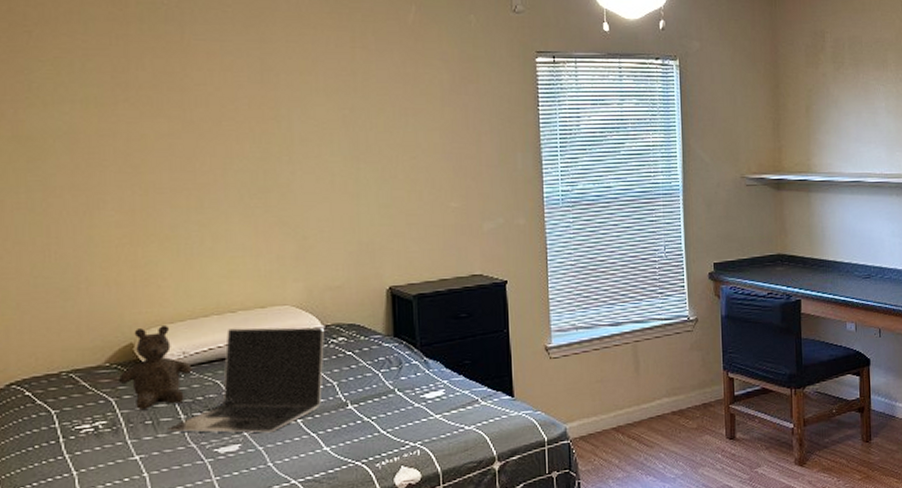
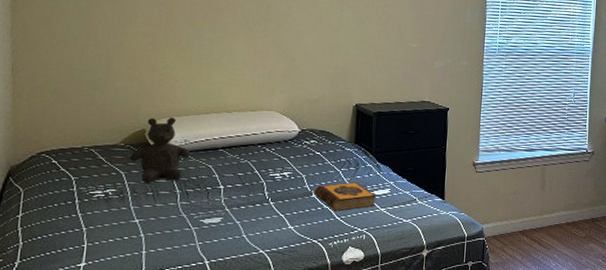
laptop: present [168,327,324,433] -> none [165,125,300,211]
hardback book: none [350,385,429,424] -> present [314,182,377,212]

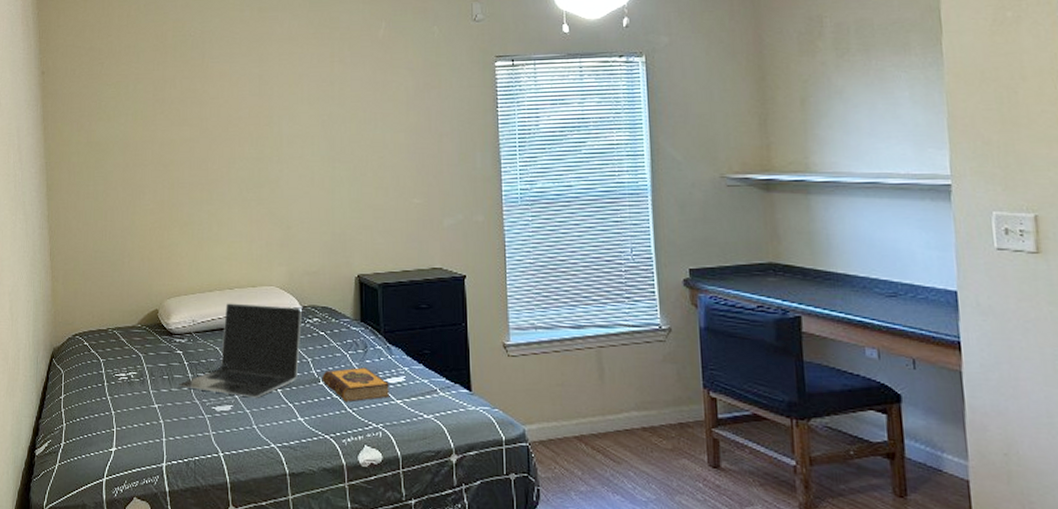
teddy bear: present [129,118,191,184] -> none [146,297,199,367]
laptop: none [165,125,300,211] -> present [179,303,302,398]

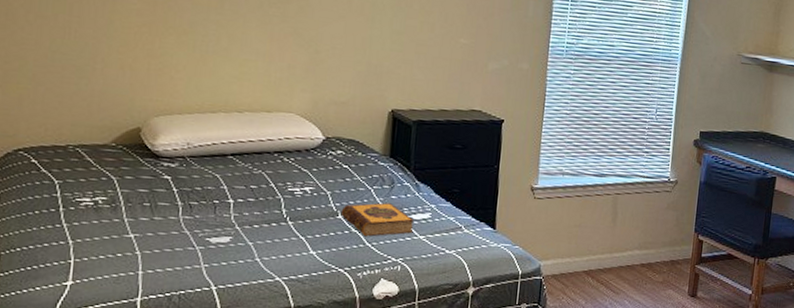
laptop: present [179,303,302,398] -> none [164,127,324,230]

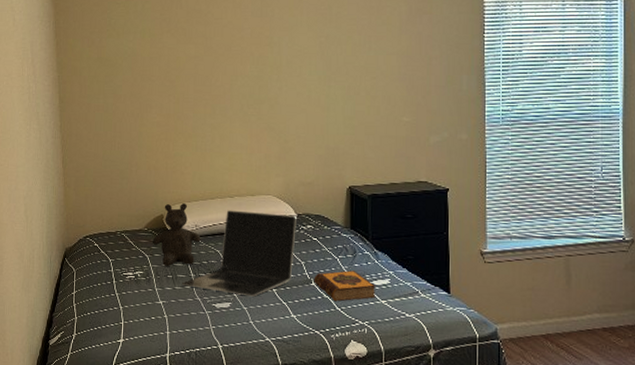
teddy bear: none [121,115,194,193] -> present [152,203,201,267]
laptop: none [164,127,324,230] -> present [182,210,296,297]

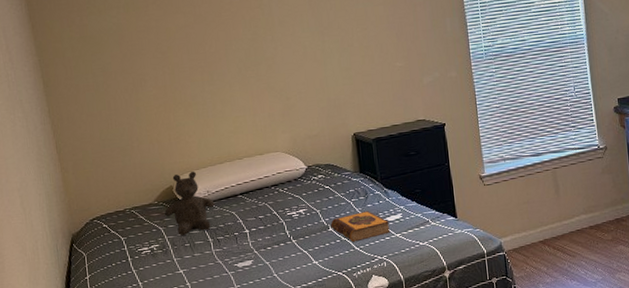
laptop: present [182,210,296,297] -> none [201,167,309,252]

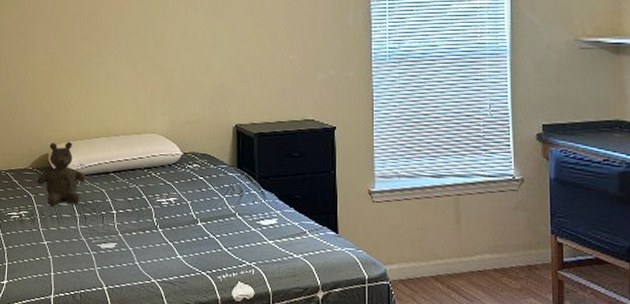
hardback book: present [330,211,391,242] -> none [200,210,263,242]

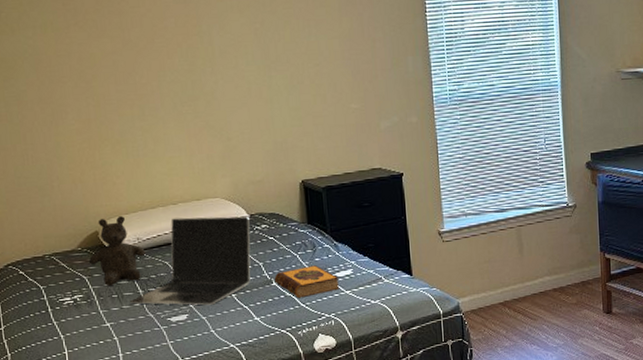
laptop: none [67,149,182,237] -> present [130,216,251,306]
hardback book: none [200,210,263,242] -> present [274,265,340,299]

